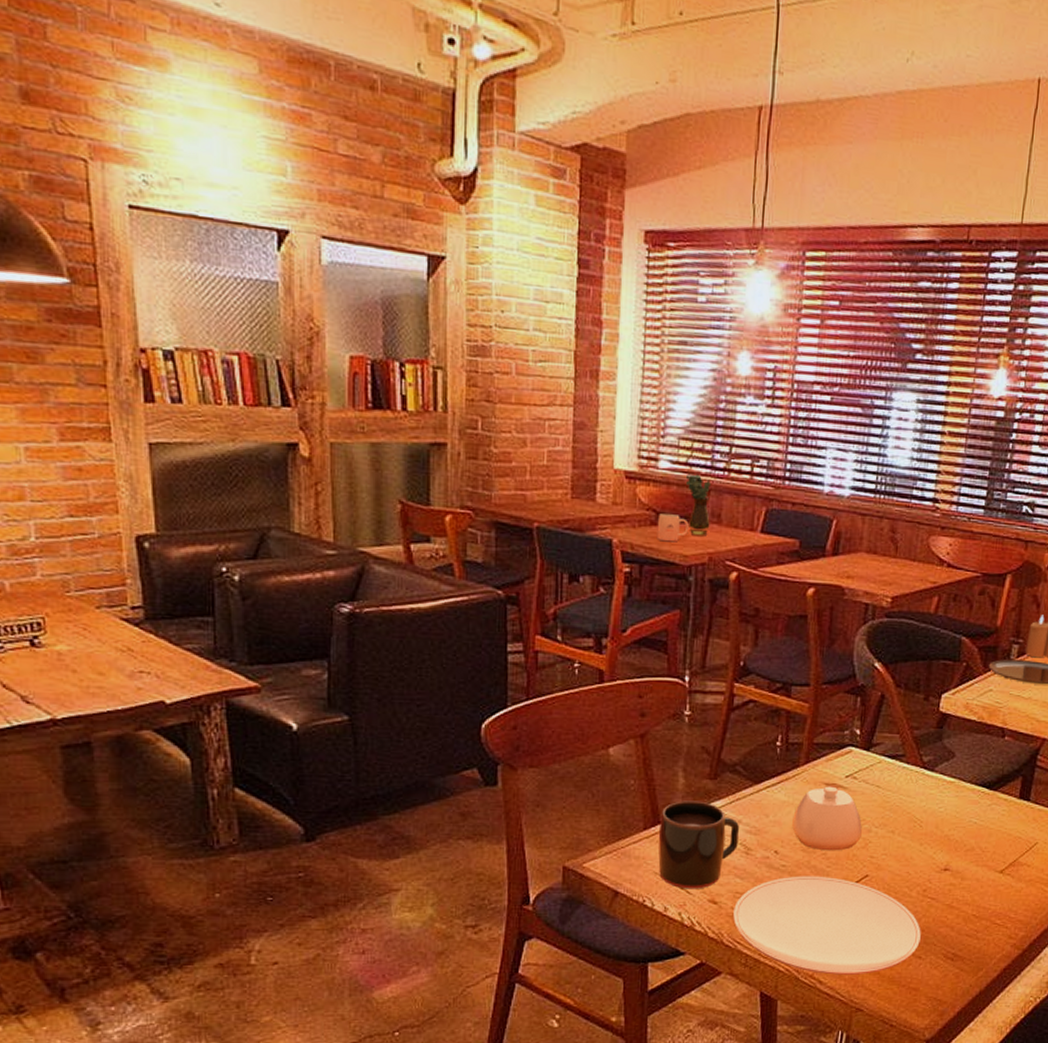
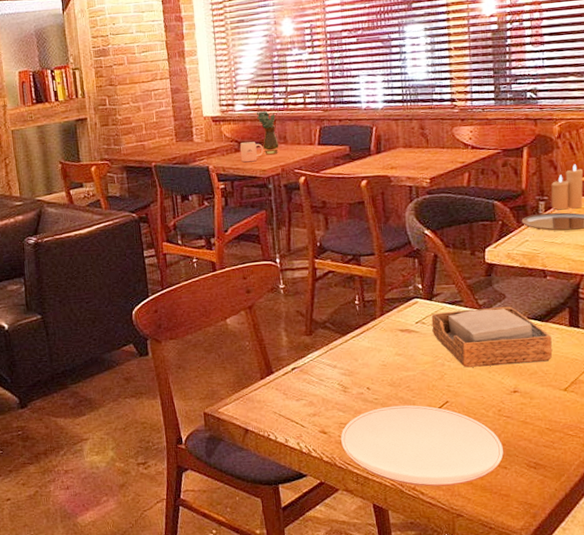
mug: present [658,800,740,889] -> none [272,353,337,424]
sugar bowl: present [792,786,862,851] -> none [377,331,437,384]
napkin holder: none [863,766,997,837] -> present [431,306,553,368]

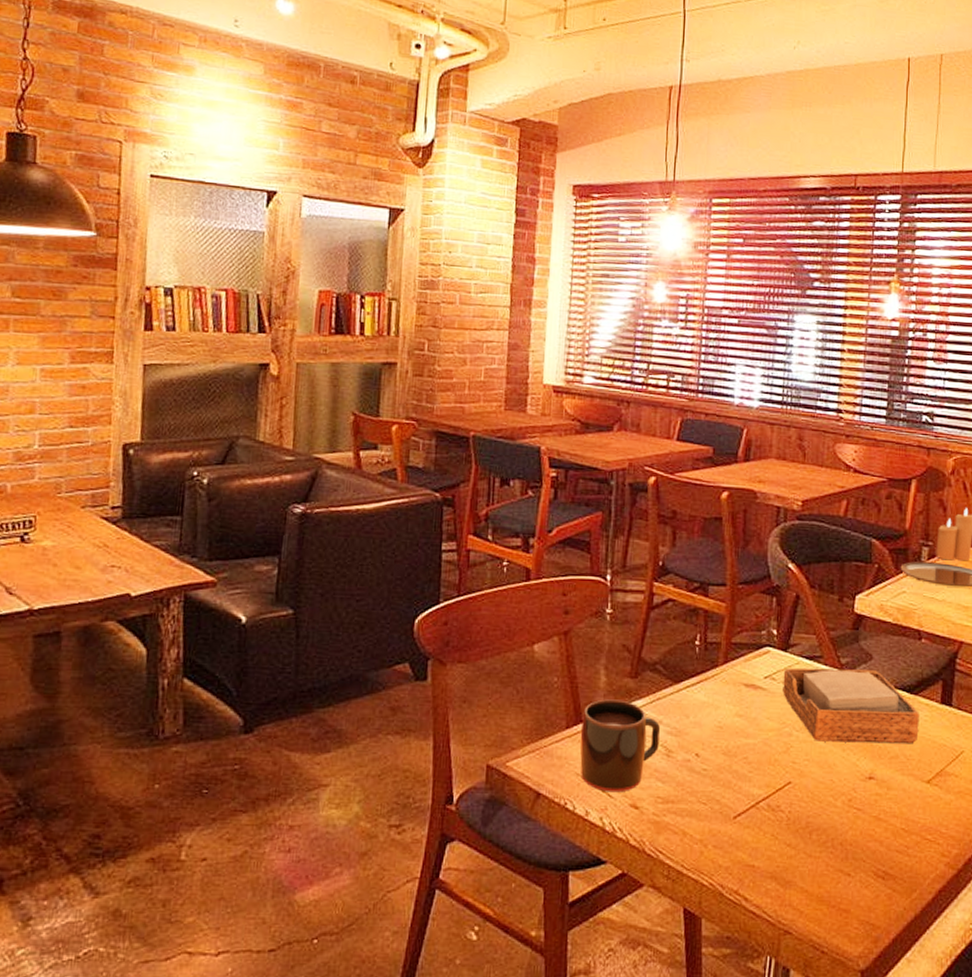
mug: present [239,142,264,163] -> none [581,423,611,449]
vase: present [256,109,279,156] -> none [608,385,630,445]
mug: none [272,353,337,424] -> present [579,699,661,793]
plate: present [341,405,504,487] -> none [655,781,849,892]

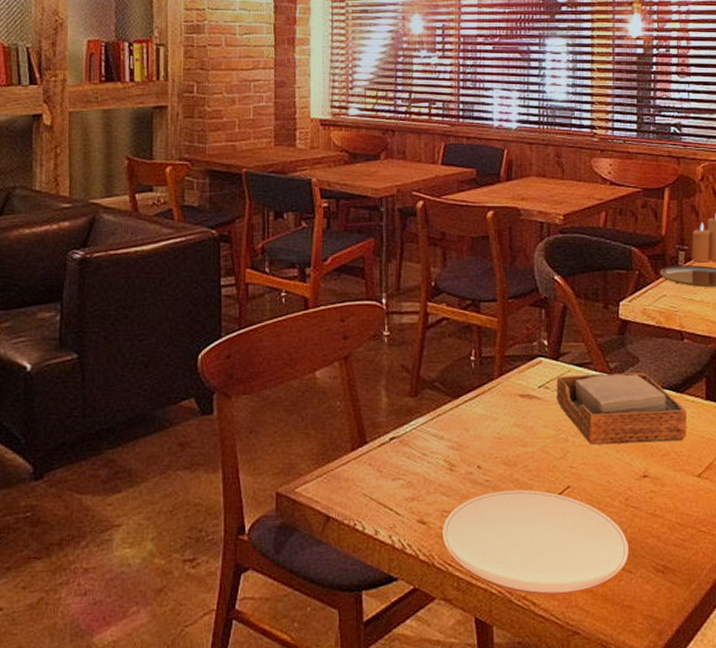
mug: present [579,699,661,793] -> none [365,419,443,510]
plate: none [655,781,849,892] -> present [442,489,629,595]

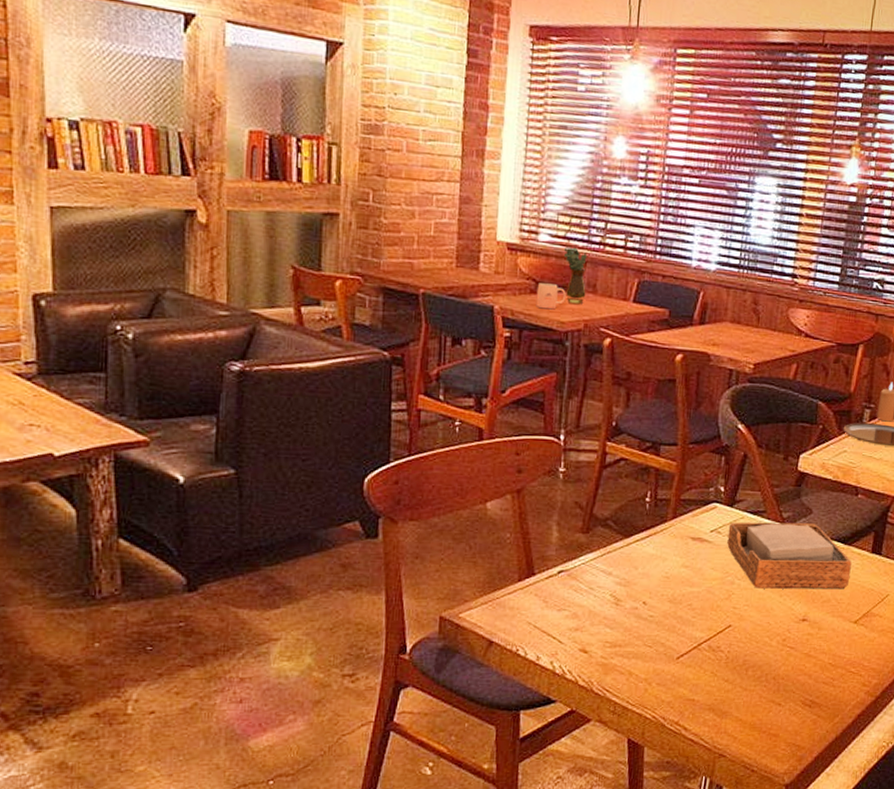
mug: none [350,154,378,178] -> present [536,283,566,310]
vase: none [374,115,396,173] -> present [564,243,587,306]
plate: present [442,489,629,595] -> none [603,626,781,722]

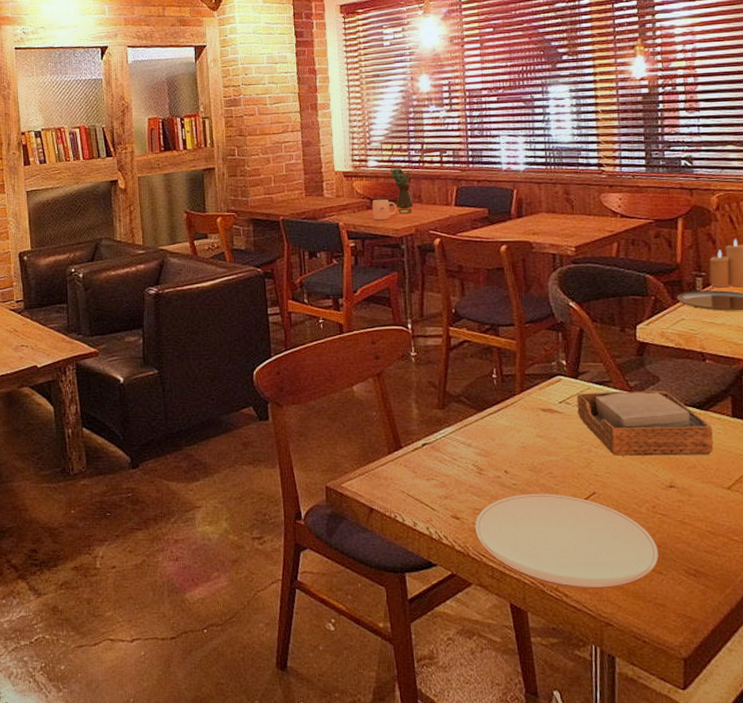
plate: none [603,626,781,722] -> present [475,493,659,589]

